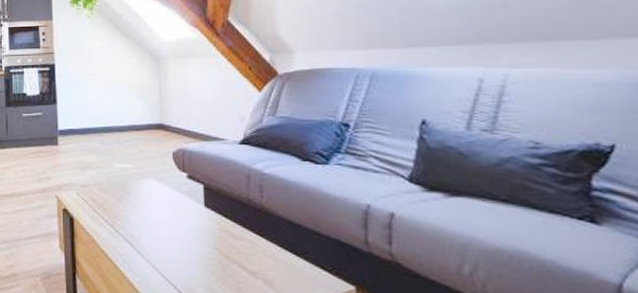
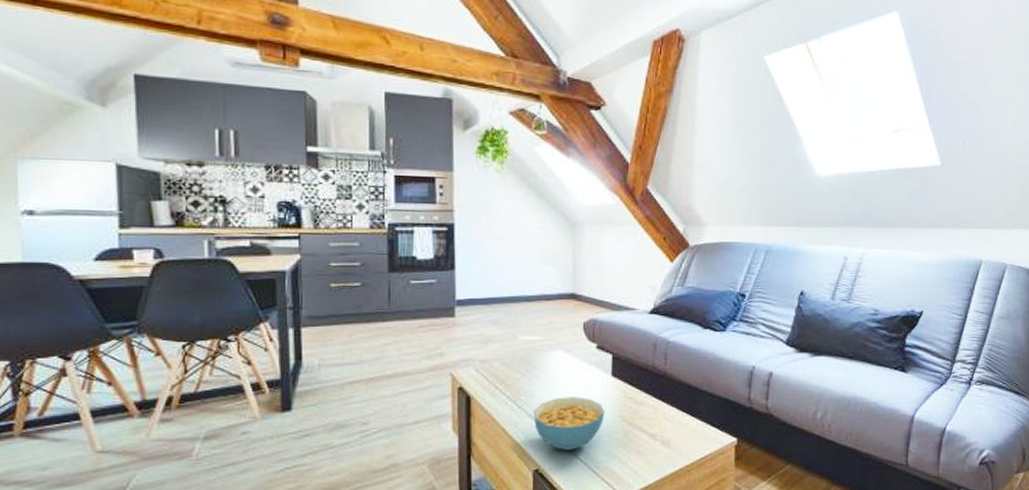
cereal bowl: none [130,224,199,279] -> present [533,397,604,450]

